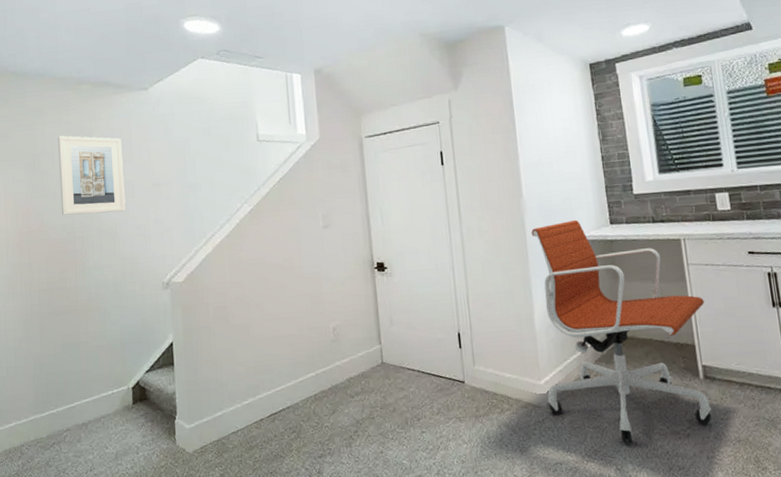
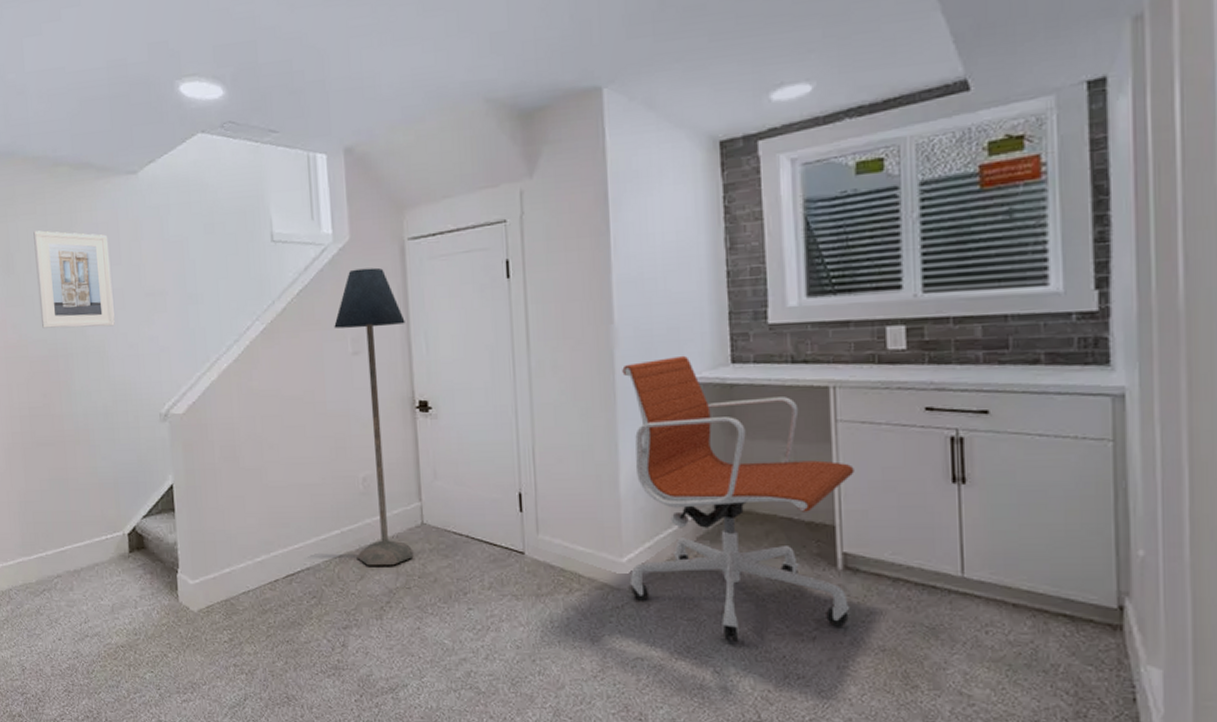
floor lamp: none [308,159,376,402] -> present [334,267,414,566]

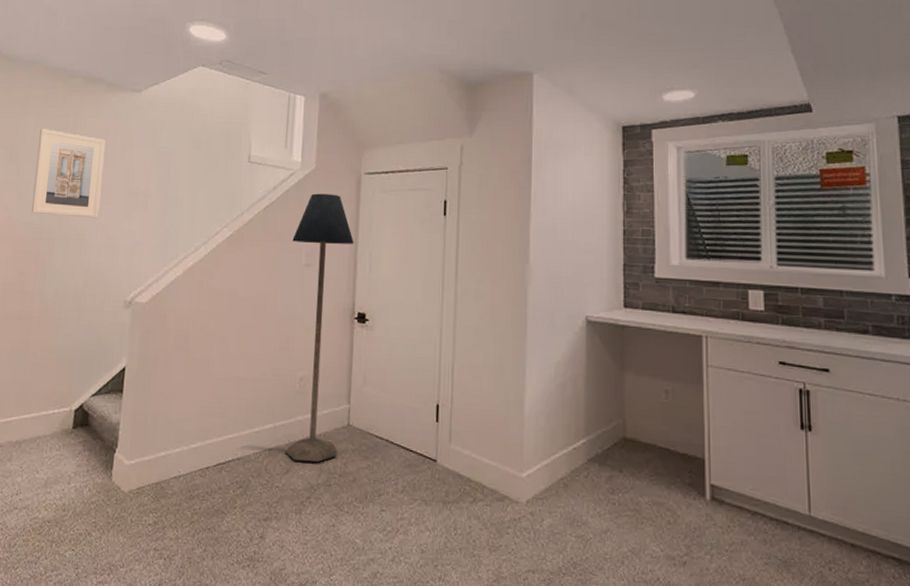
office chair: present [622,355,854,642] -> none [527,296,721,561]

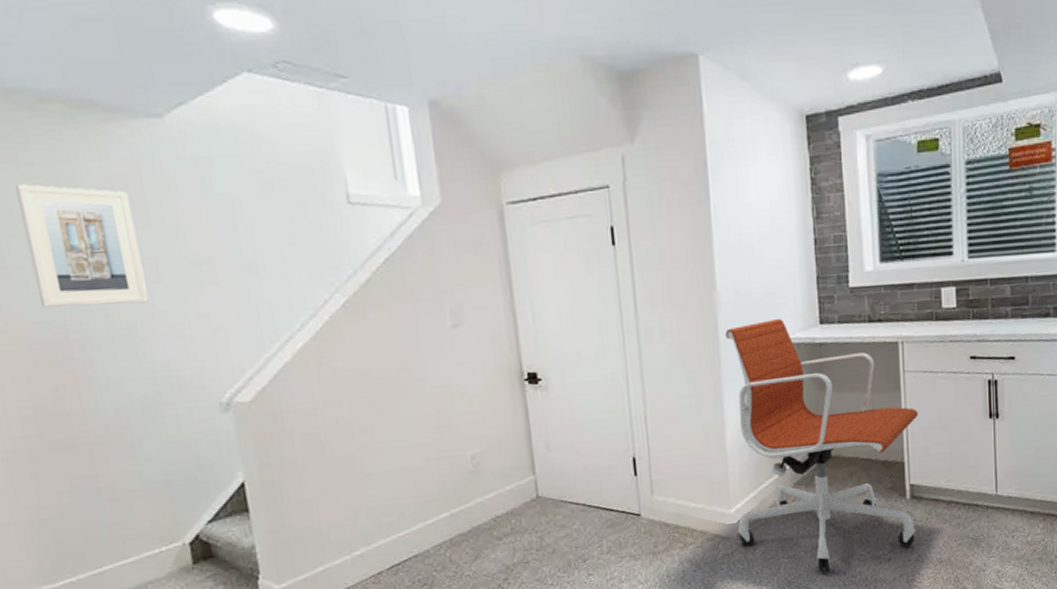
floor lamp: present [285,193,354,463] -> none [429,233,530,546]
office chair: none [527,296,721,561] -> present [725,318,918,572]

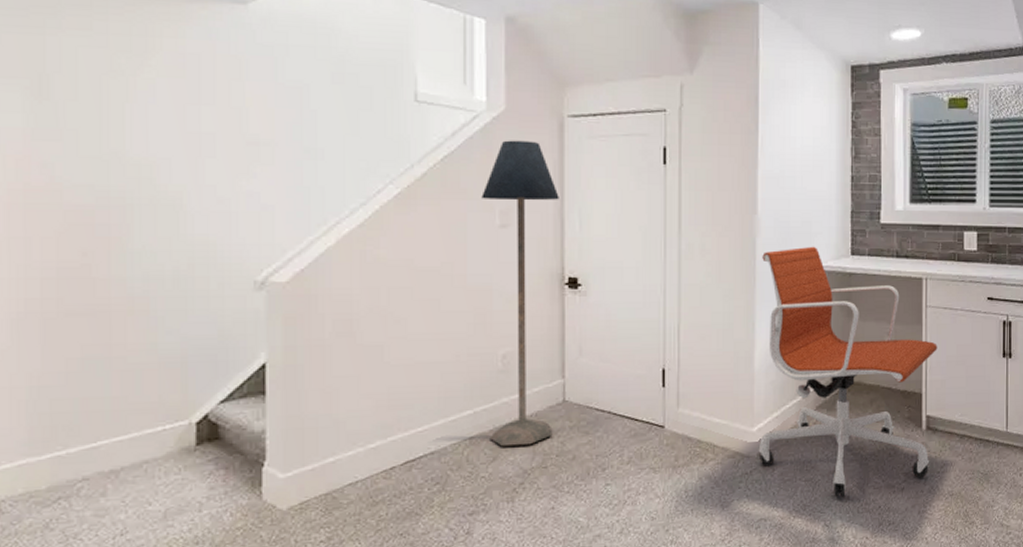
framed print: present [15,184,149,308] -> none [86,51,200,176]
floor lamp: none [429,233,530,546] -> present [481,140,559,447]

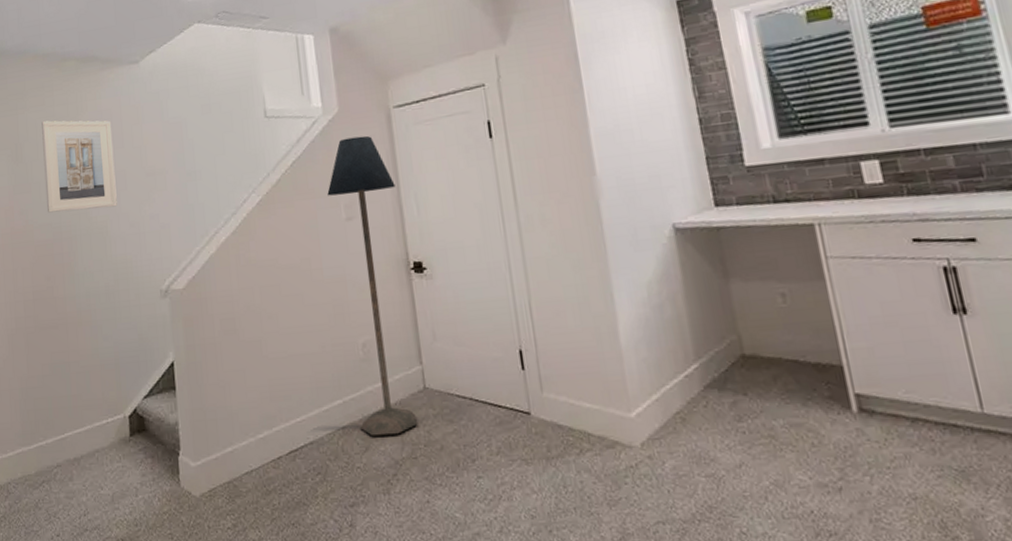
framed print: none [86,51,200,176] -> present [41,120,117,213]
office chair: present [758,246,937,497] -> none [609,201,873,498]

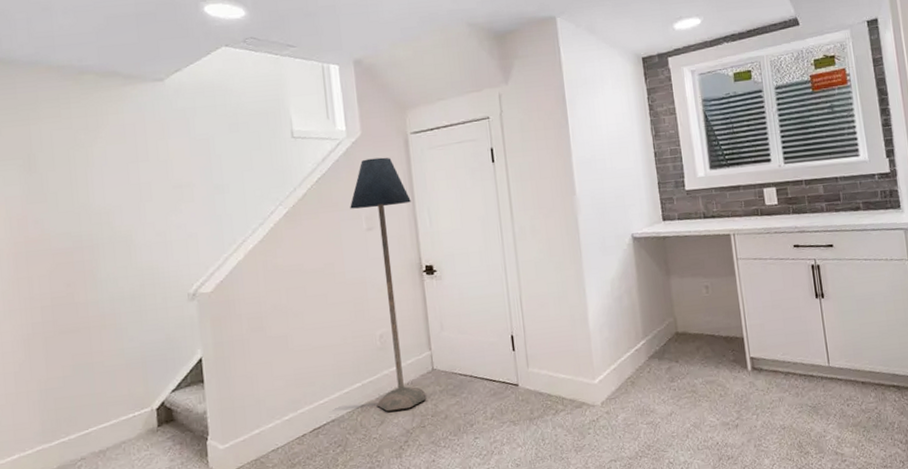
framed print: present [41,120,117,213] -> none [57,132,142,222]

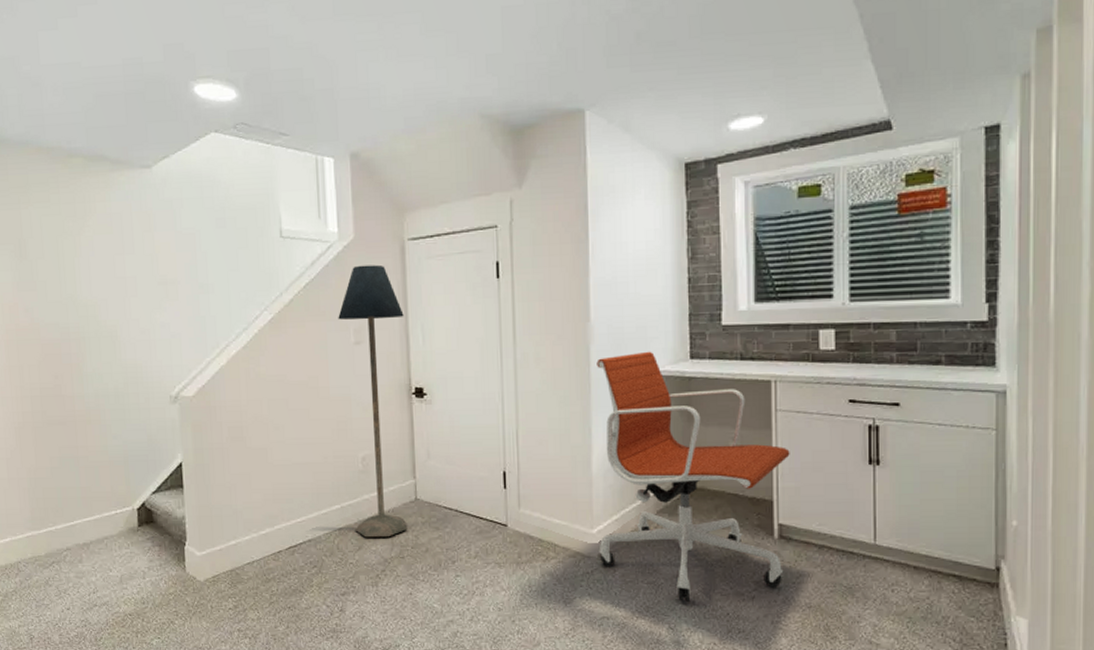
office chair: none [584,216,759,437] -> present [597,351,790,602]

